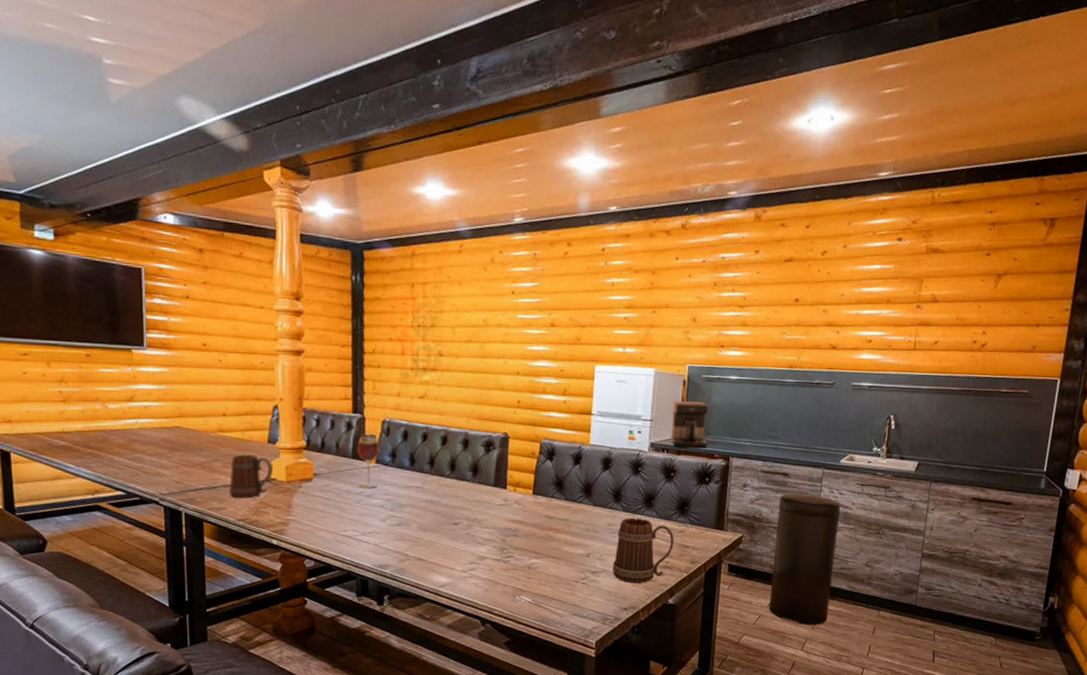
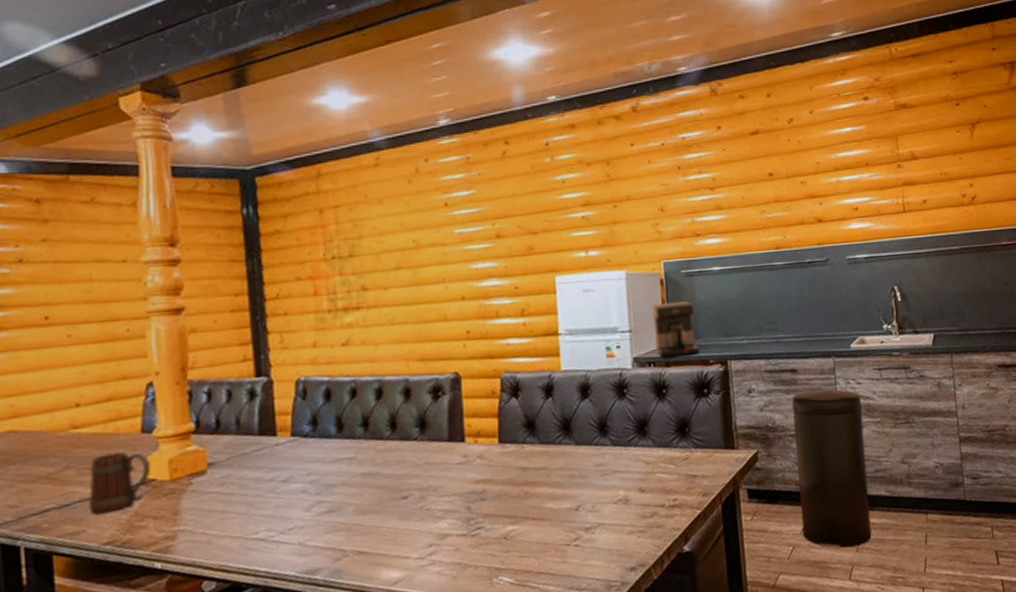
wineglass: present [357,434,379,488] -> none [264,399,297,472]
beer mug: present [612,518,674,583] -> none [609,450,680,535]

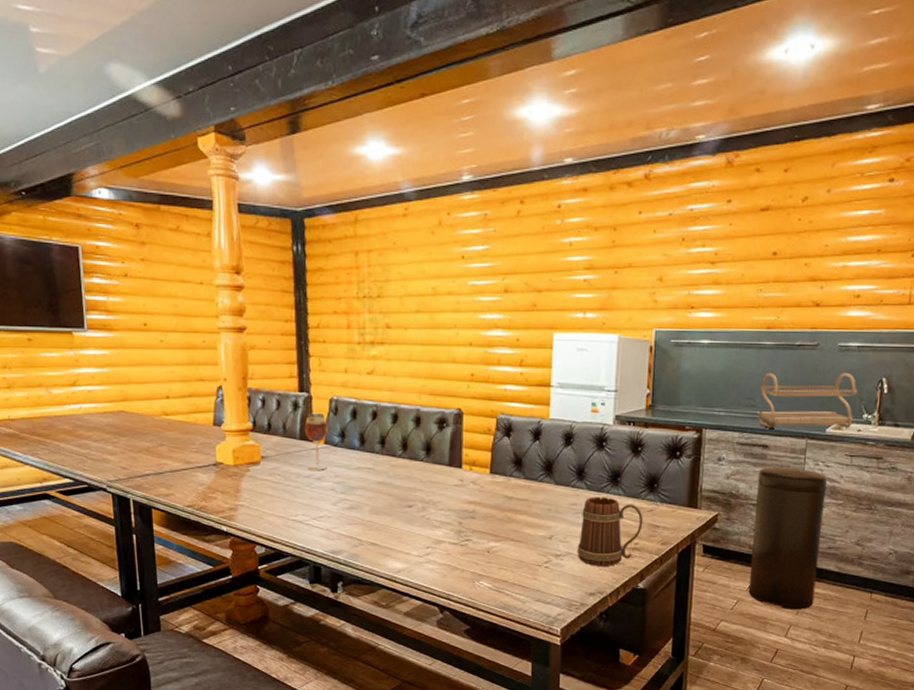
beer mug: present [88,452,150,513] -> none [175,438,219,482]
wineglass: none [264,399,297,472] -> present [304,413,328,470]
beer mug: none [609,450,680,535] -> present [577,496,643,566]
coffee maker: present [651,300,699,358] -> none [636,368,678,419]
dish rack: none [778,284,875,352] -> present [756,372,857,429]

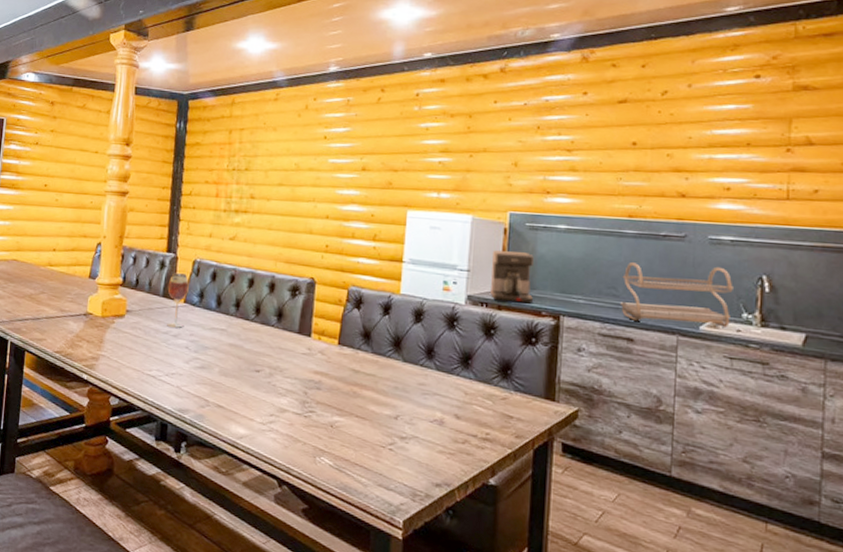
beer mug: present [577,496,643,566] -> none [423,378,496,456]
coffee maker: none [636,368,678,419] -> present [489,250,534,304]
pedal bin: present [748,467,827,610] -> none [615,362,703,533]

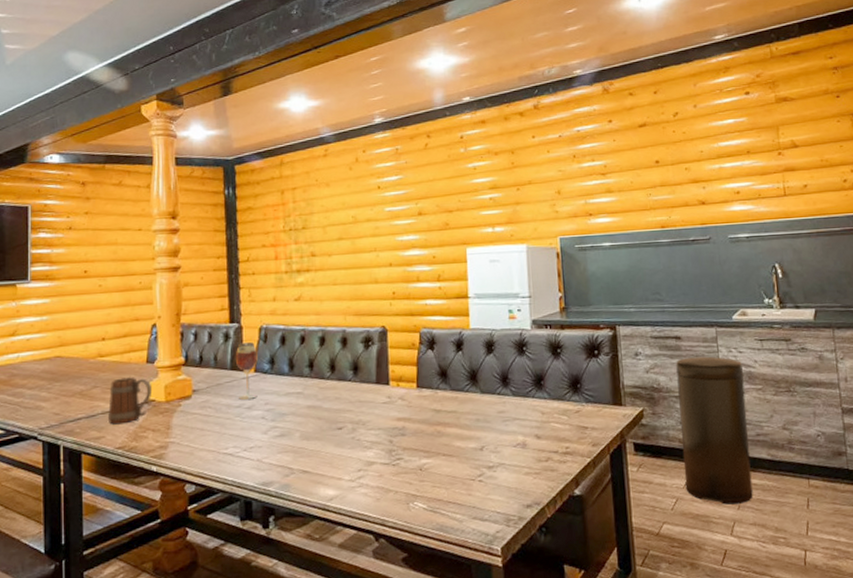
beer mug: none [50,288,91,330] -> present [107,377,151,424]
coffee maker: present [489,250,534,304] -> none [548,271,591,321]
pedal bin: none [615,362,703,533] -> present [676,356,753,505]
dish rack: present [619,262,733,327] -> none [664,261,756,321]

